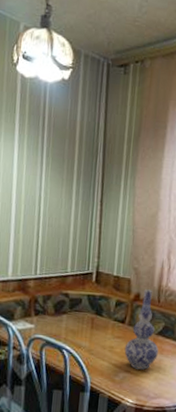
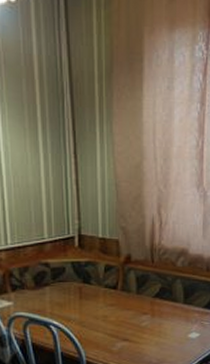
vase: present [124,289,159,370] -> none [120,250,157,336]

